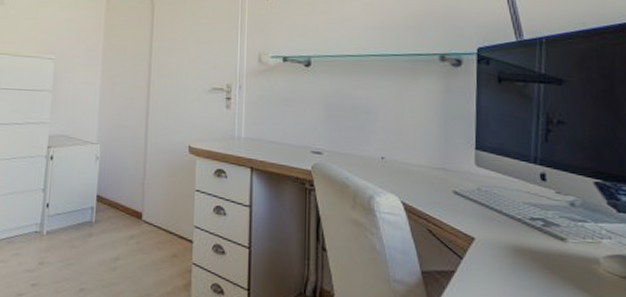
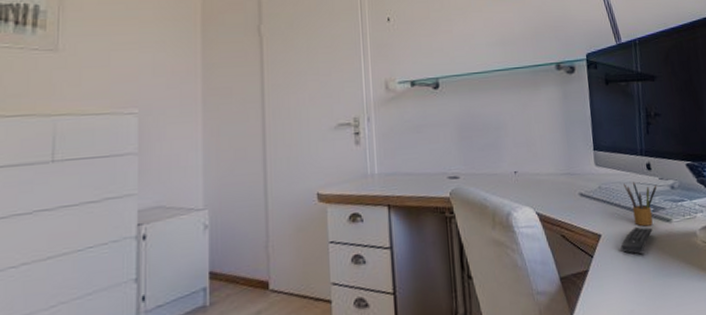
remote control: none [497,237,542,269] -> present [620,226,654,255]
pencil box: none [509,190,552,241] -> present [624,181,657,227]

